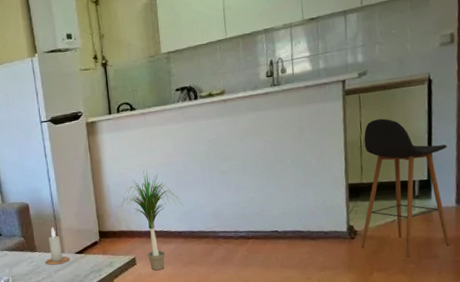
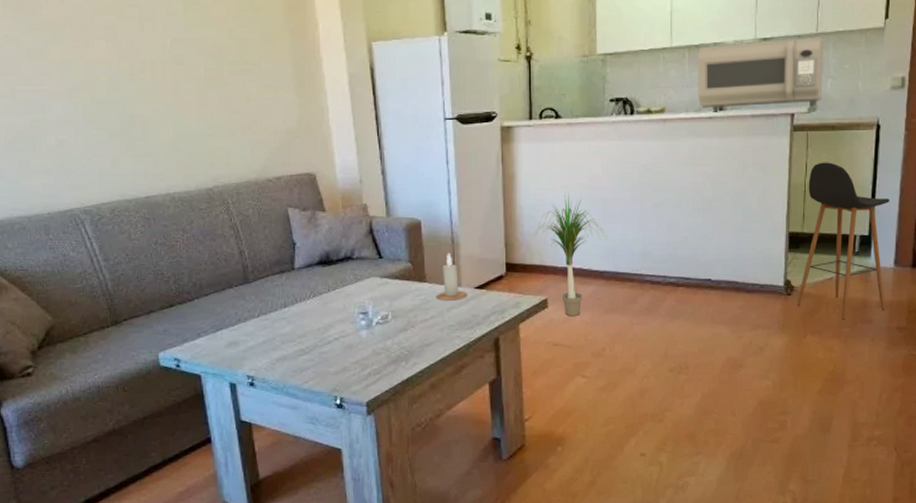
microwave: none [250,9,371,89] -> present [697,37,824,113]

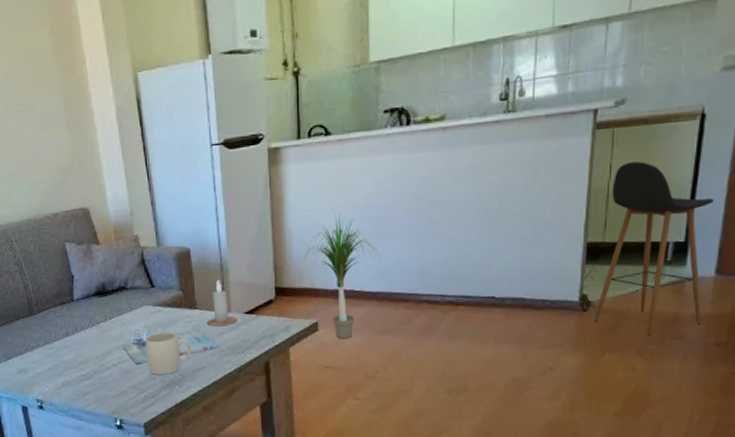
magazine: none [346,304,449,339] -> present [122,330,220,364]
mug: none [370,305,420,350] -> present [145,332,192,375]
microwave: present [697,37,824,113] -> none [483,16,639,117]

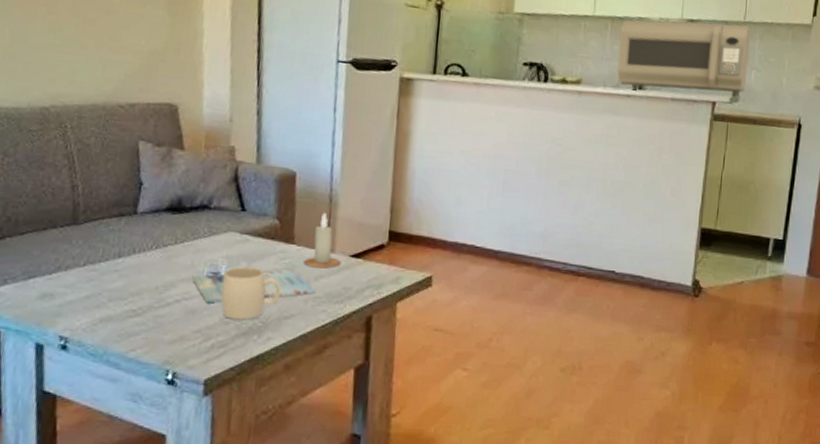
potted plant: present [302,213,381,339] -> none [423,159,507,300]
microwave: none [483,16,639,117] -> present [617,20,751,98]
bar stool: present [594,161,714,337] -> none [704,156,807,330]

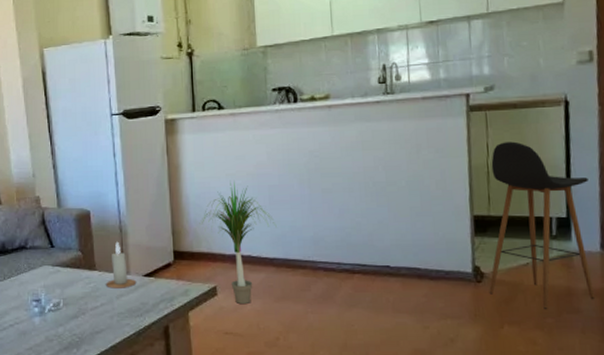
magazine: present [192,268,316,304] -> none [20,291,119,325]
mug: present [220,266,282,320] -> none [43,293,91,337]
potted plant: none [423,159,507,300] -> present [199,181,277,305]
microwave: present [617,20,751,98] -> none [360,16,499,98]
bar stool: none [704,156,807,330] -> present [489,141,596,310]

